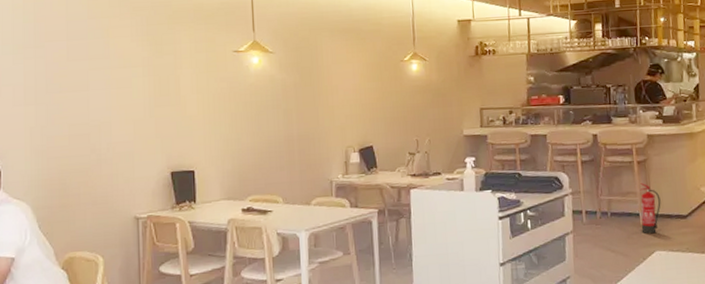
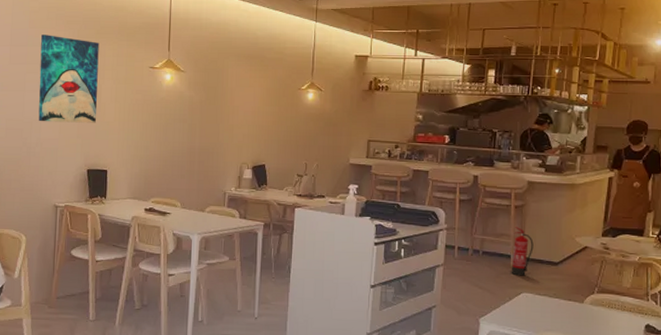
wall art: none [104,24,177,124] -> present [38,35,99,123]

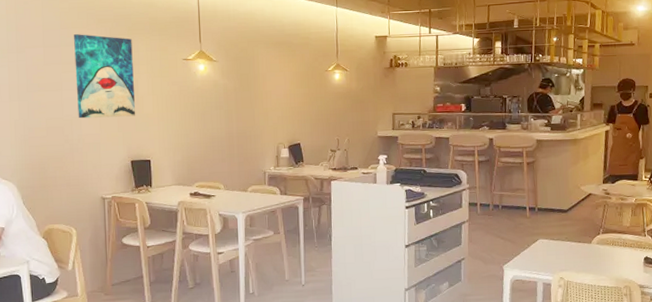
fire extinguisher: present [511,227,534,276] -> none [527,181,546,225]

